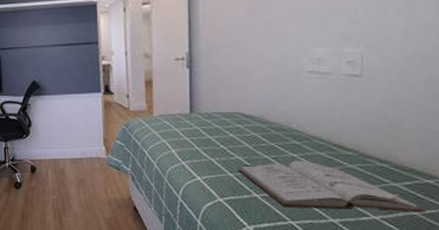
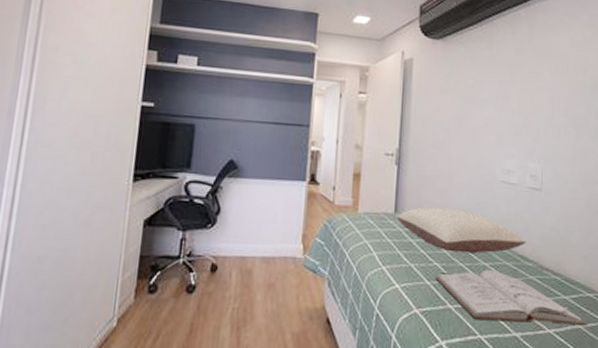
pillow: none [193,104,343,146] -> present [397,207,526,254]

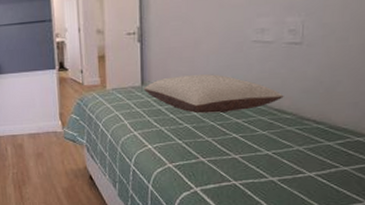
book: present [435,269,588,327] -> none [187,125,356,169]

